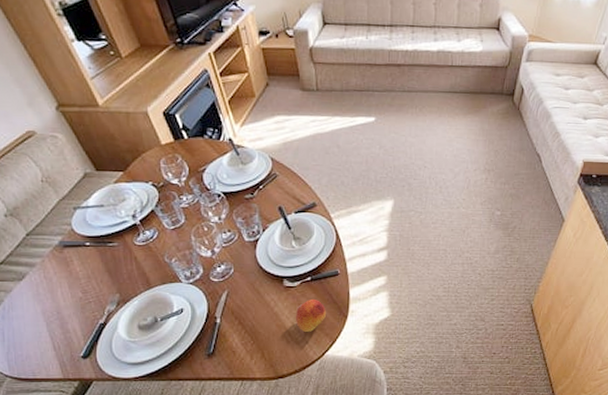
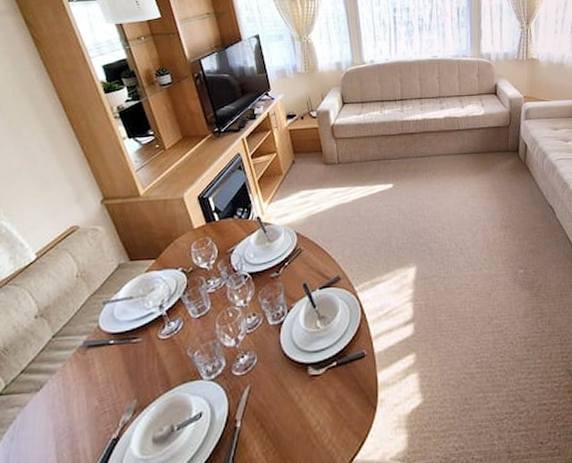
fruit: present [296,298,326,333] -> none [322,388,353,433]

